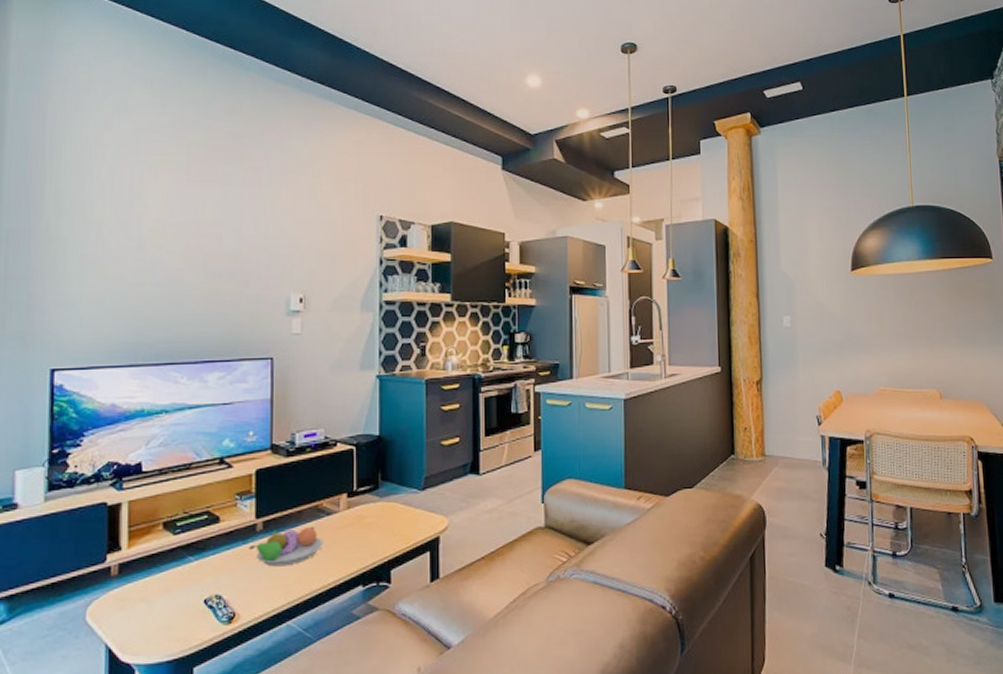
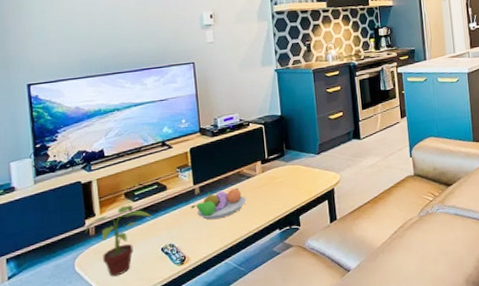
potted plant: none [104,538,197,634] -> present [85,205,153,277]

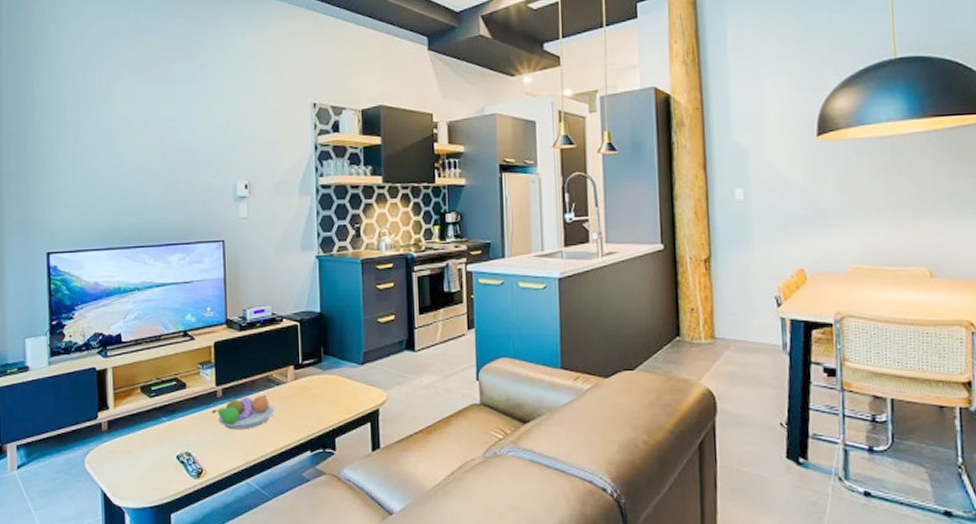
potted plant: present [85,205,153,277] -> none [97,401,169,481]

